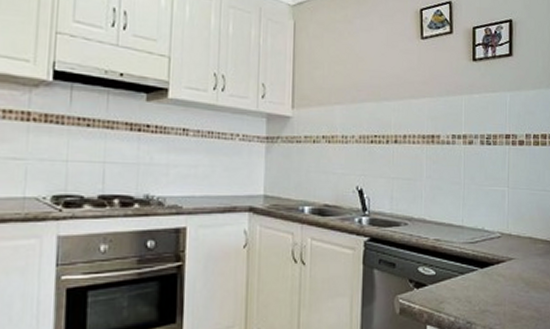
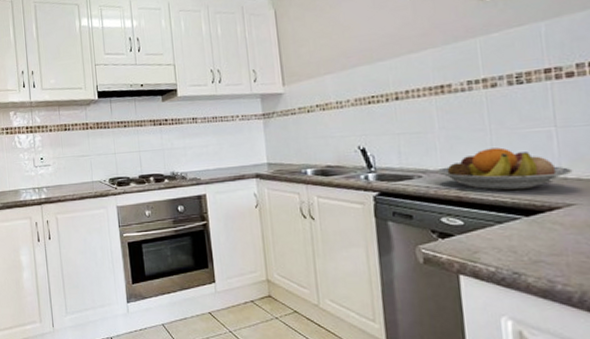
fruit bowl: none [419,201,515,243] -> present [436,147,573,191]

